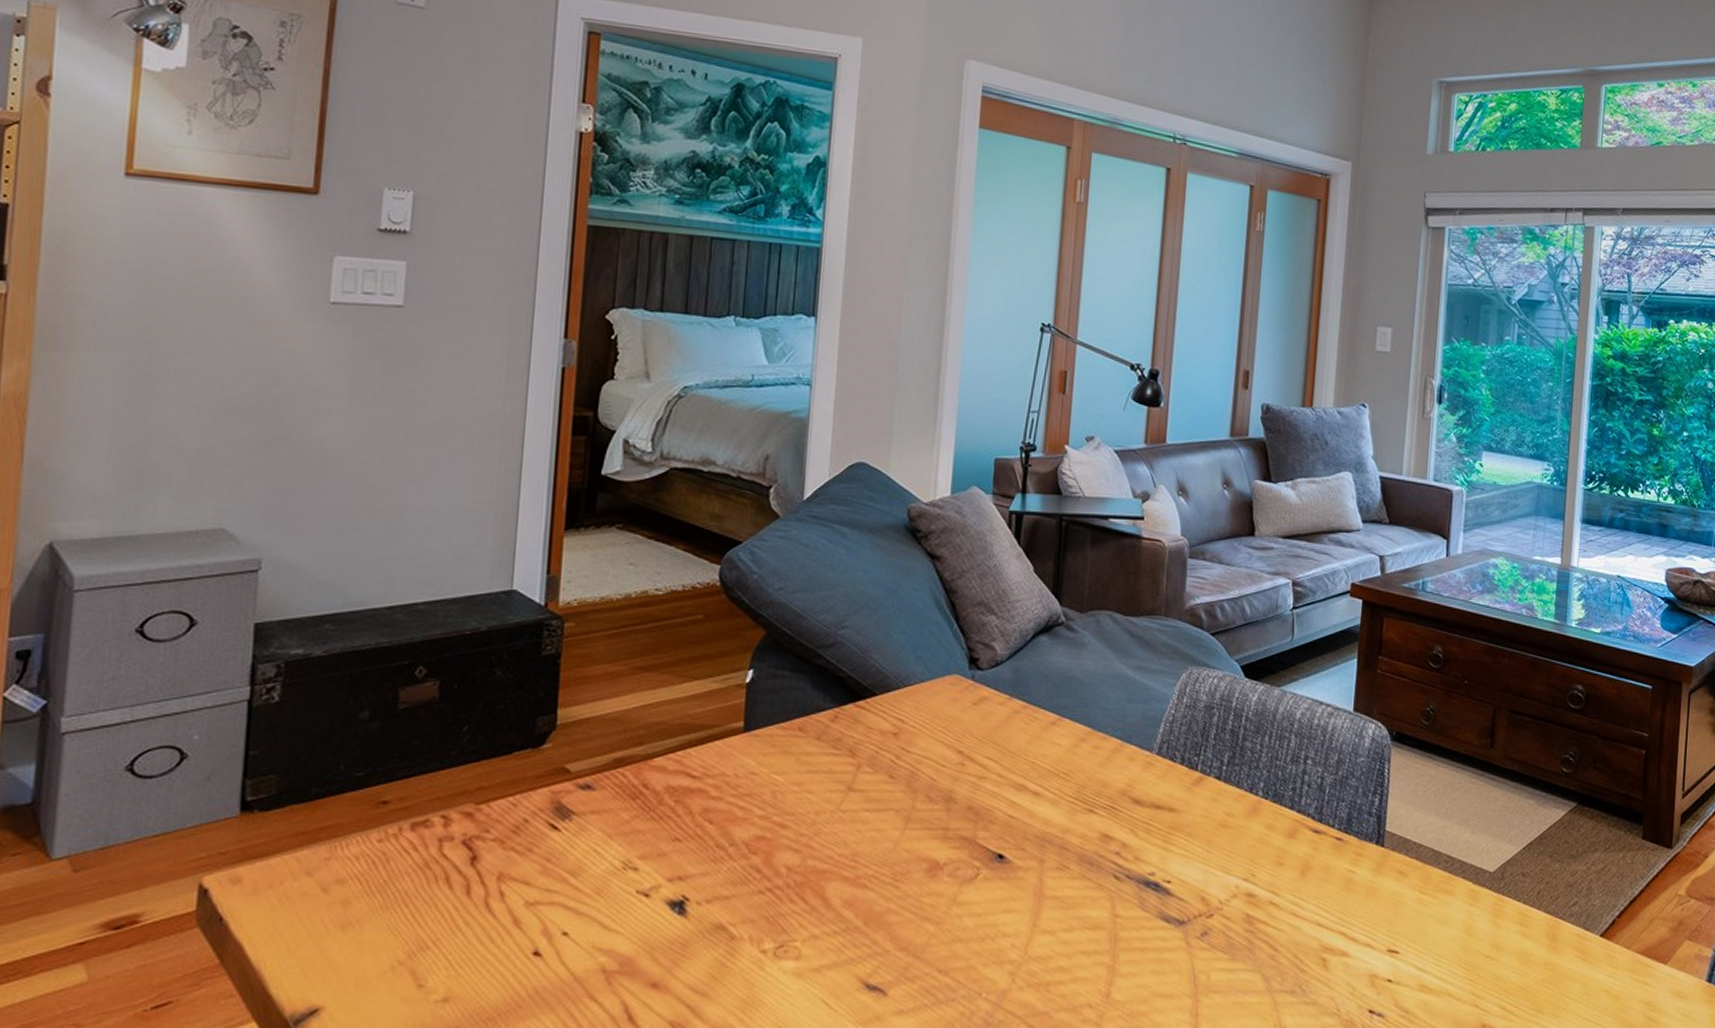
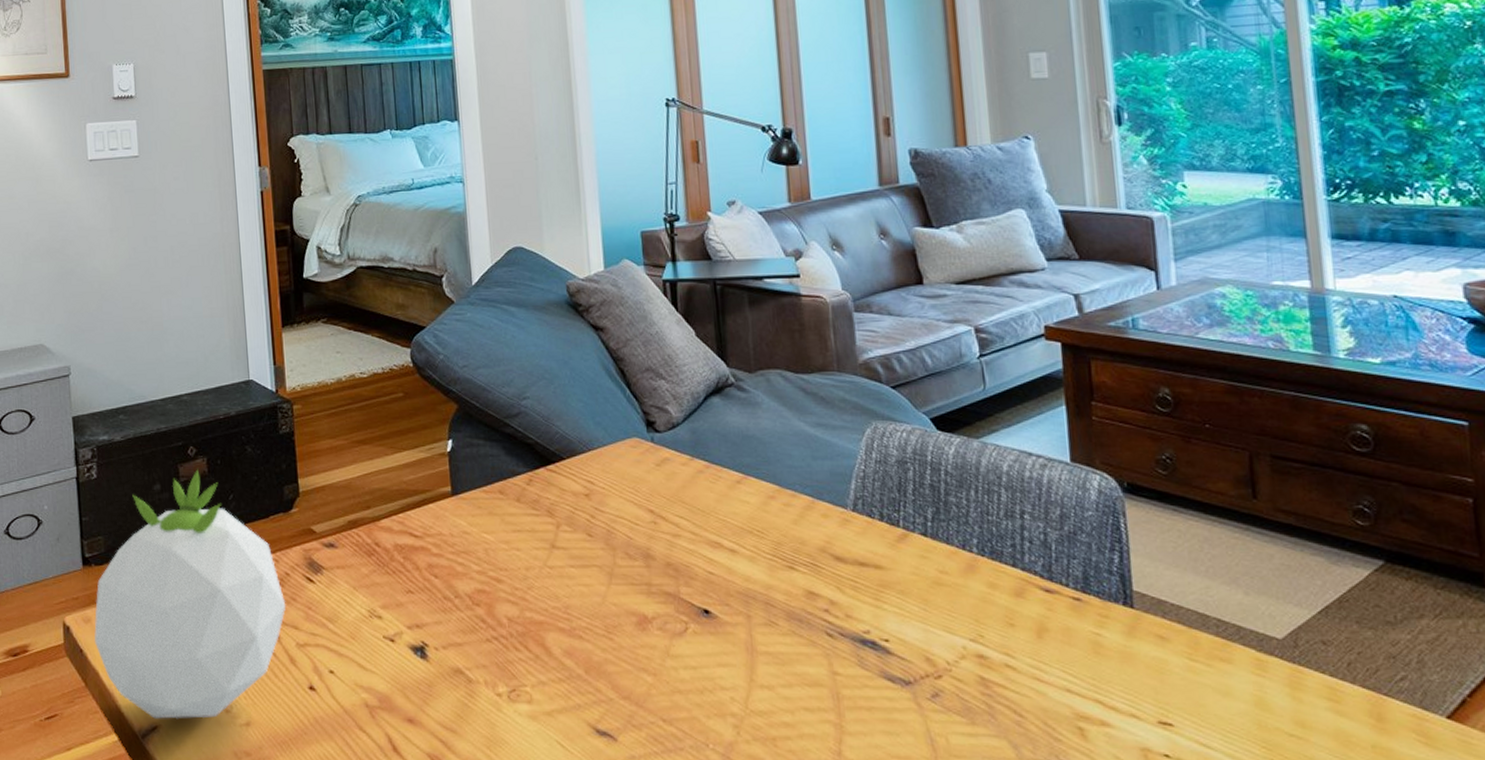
succulent plant: none [243,694,519,1000] -> present [94,469,286,719]

